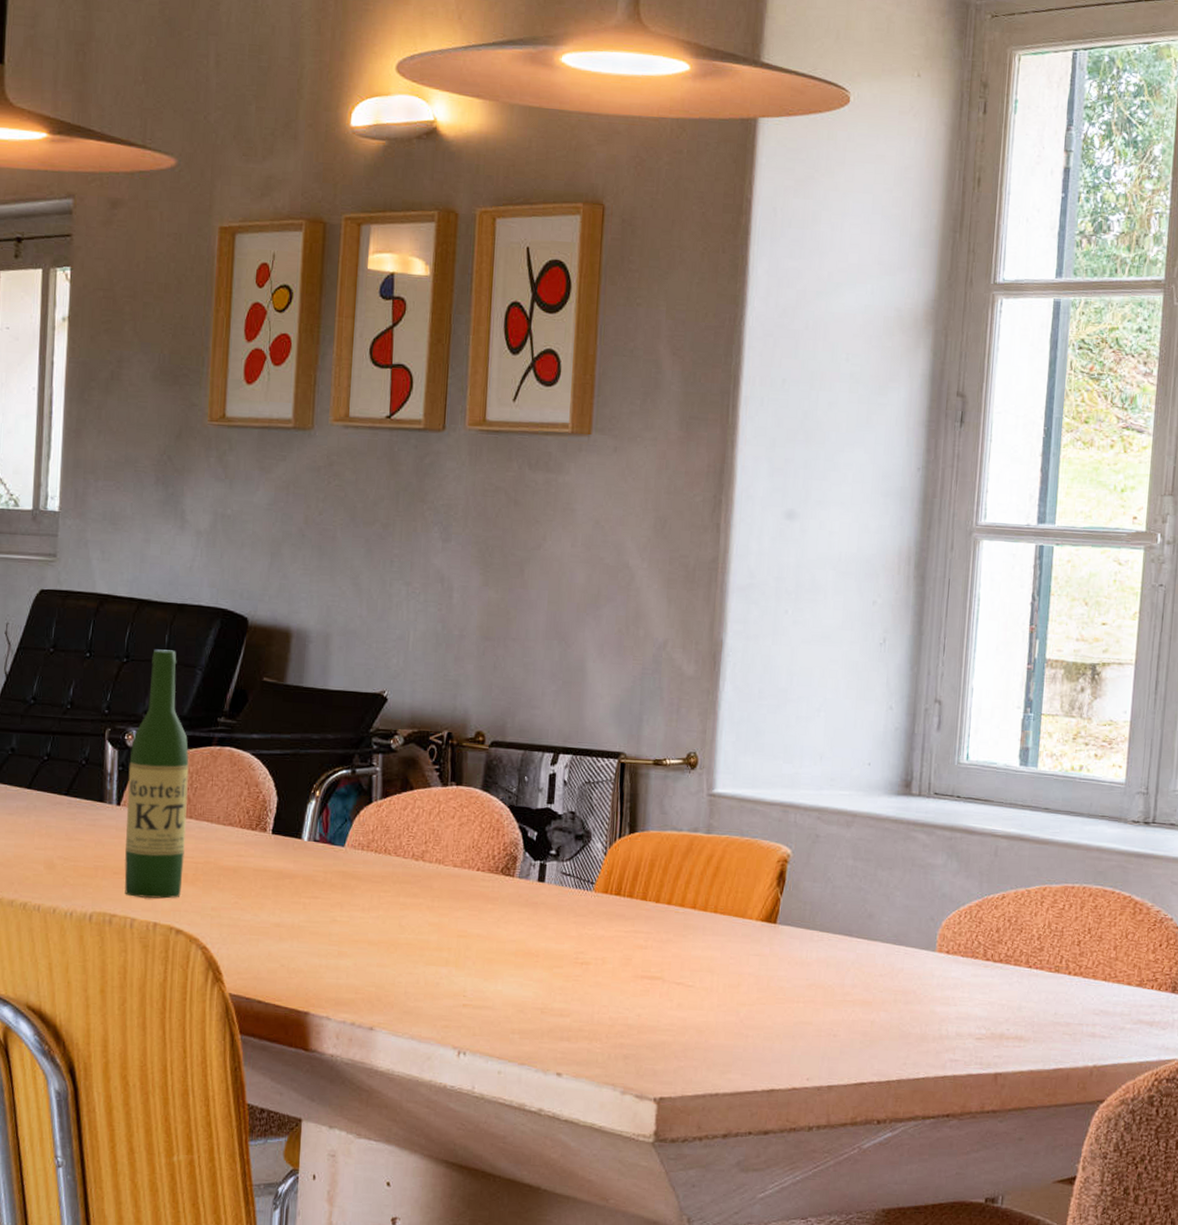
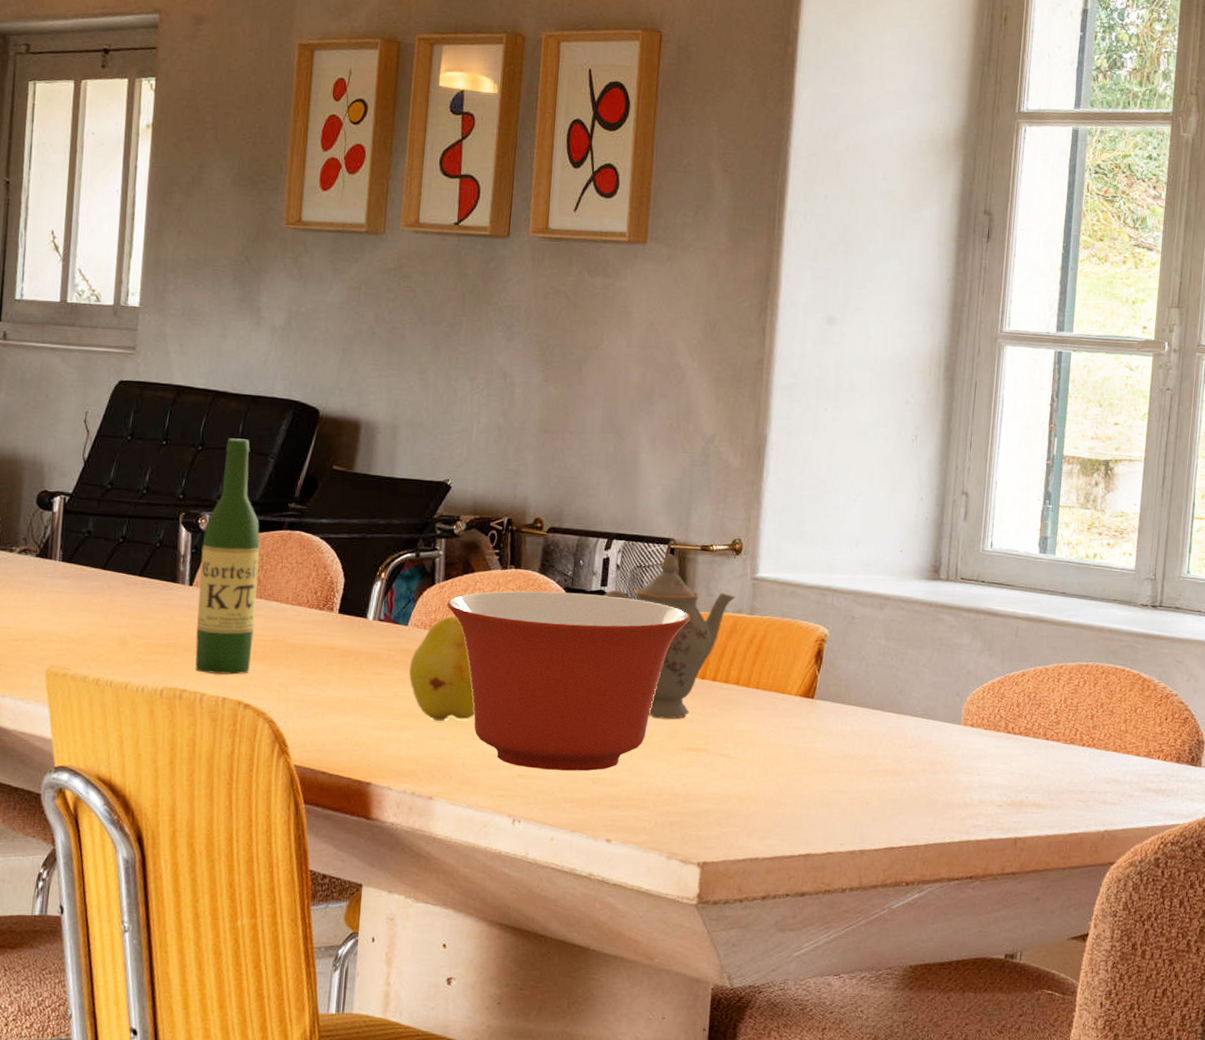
fruit: none [347,836,417,947] -> present [409,615,475,721]
mixing bowl: none [385,809,643,1001] -> present [447,591,690,771]
teapot: none [550,769,691,946] -> present [603,554,736,719]

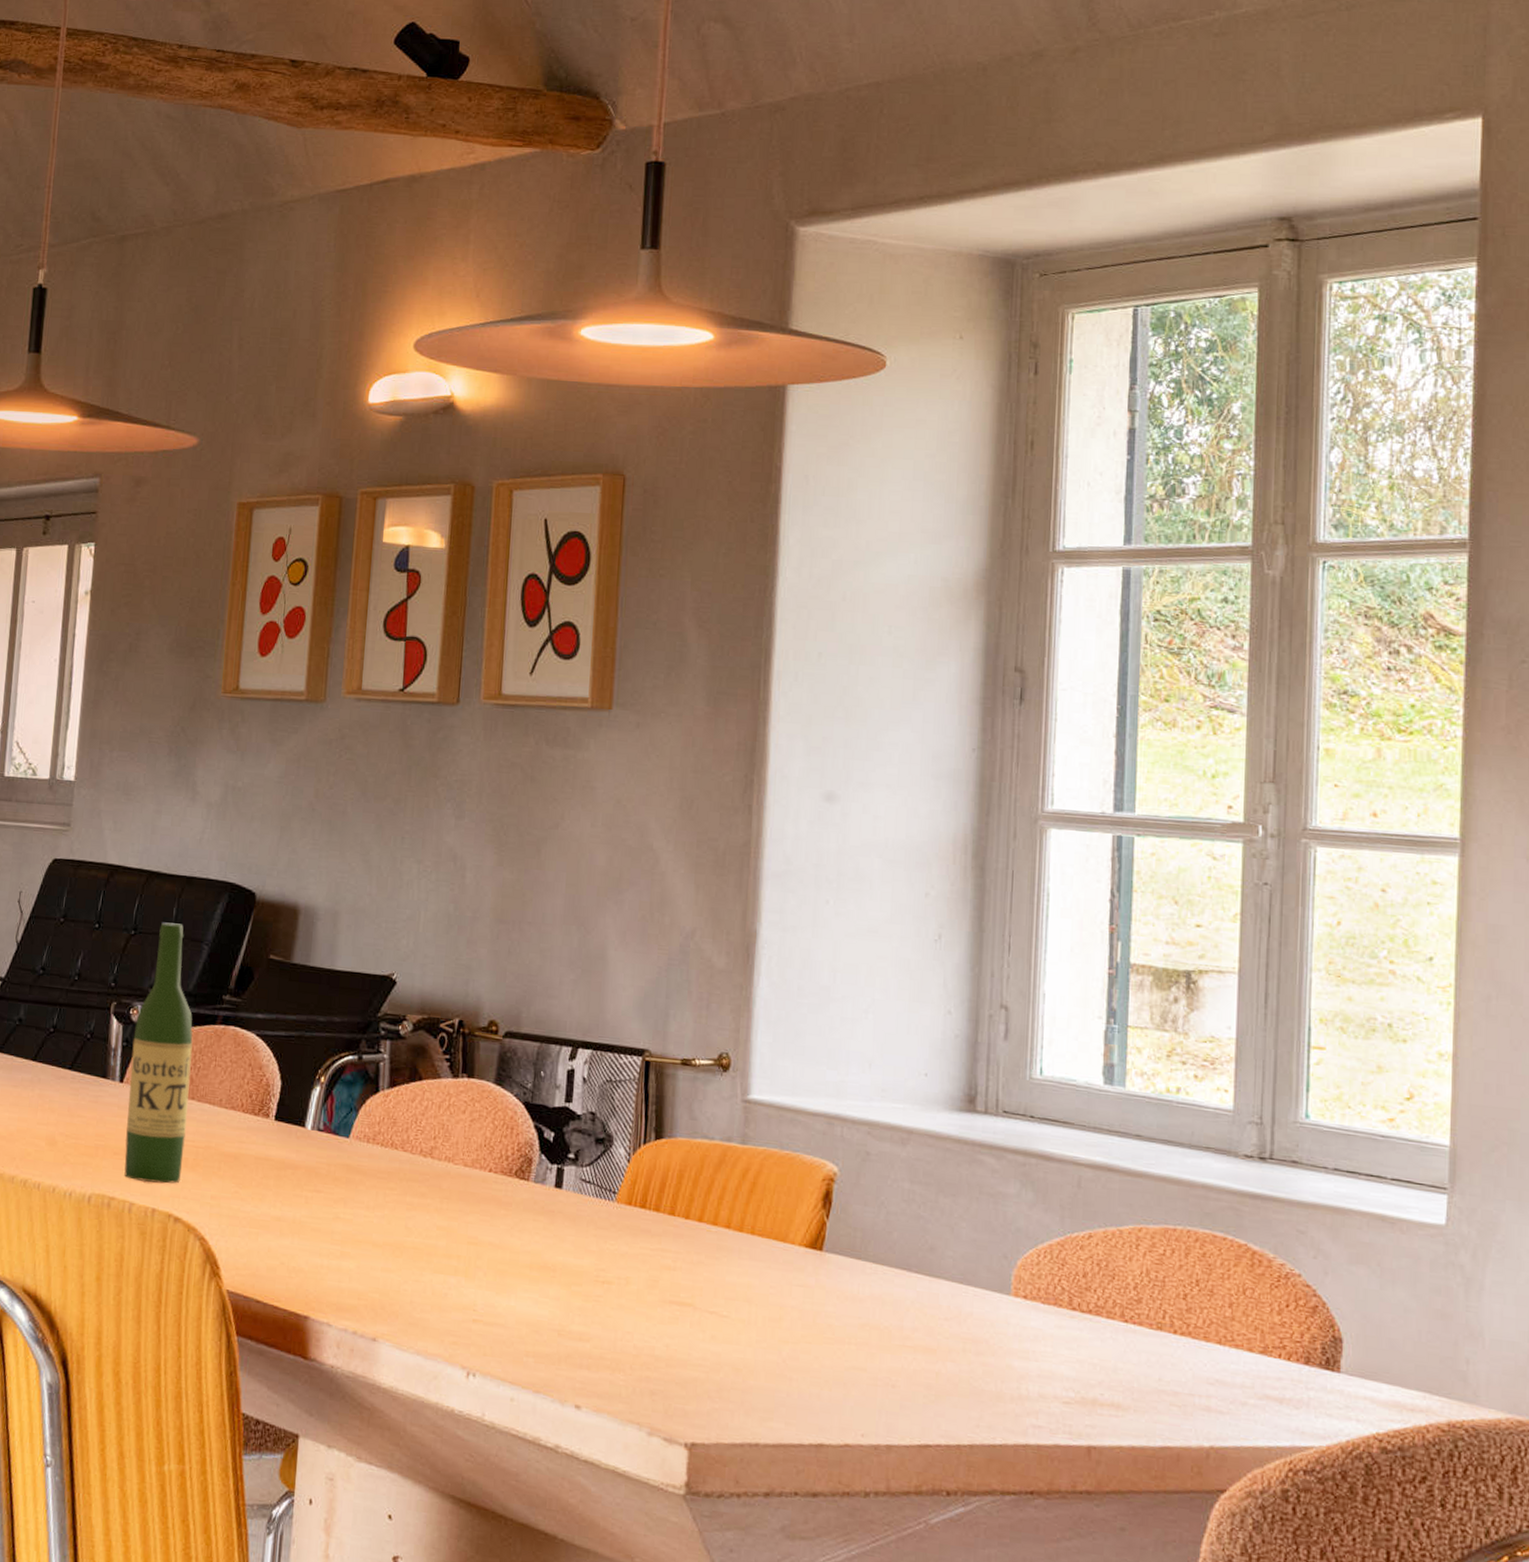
fruit: present [409,615,475,721] -> none [351,1129,424,1251]
mixing bowl: present [447,591,690,771] -> none [392,1103,670,1321]
teapot: present [603,554,736,719] -> none [568,1068,724,1265]

